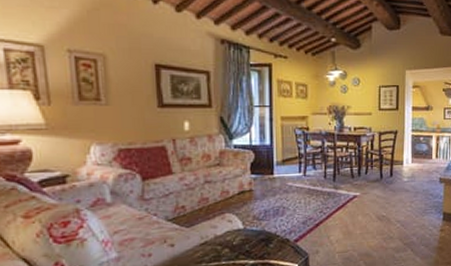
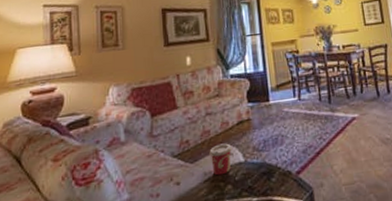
cup: none [207,211,231,240] -> present [209,143,232,176]

